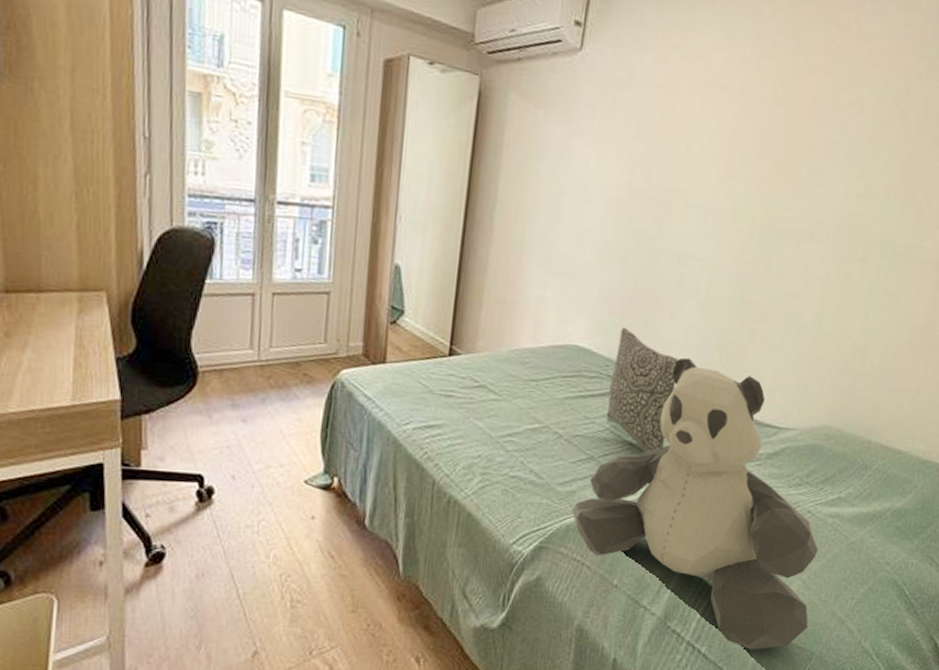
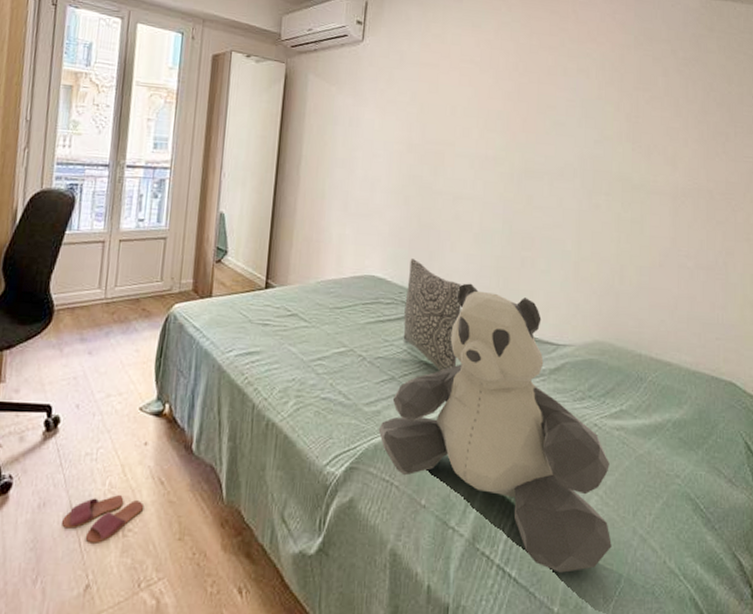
slippers: none [224,568,314,613] -> present [62,495,145,543]

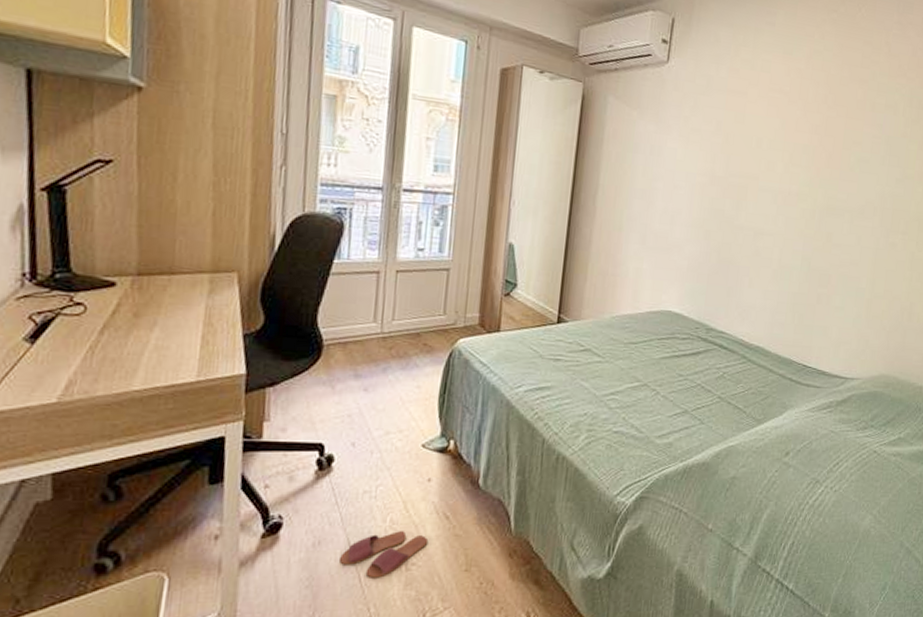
teddy bear: present [378,283,612,573] -> none [669,319,885,583]
pillow: present [403,259,462,371] -> none [697,294,759,404]

